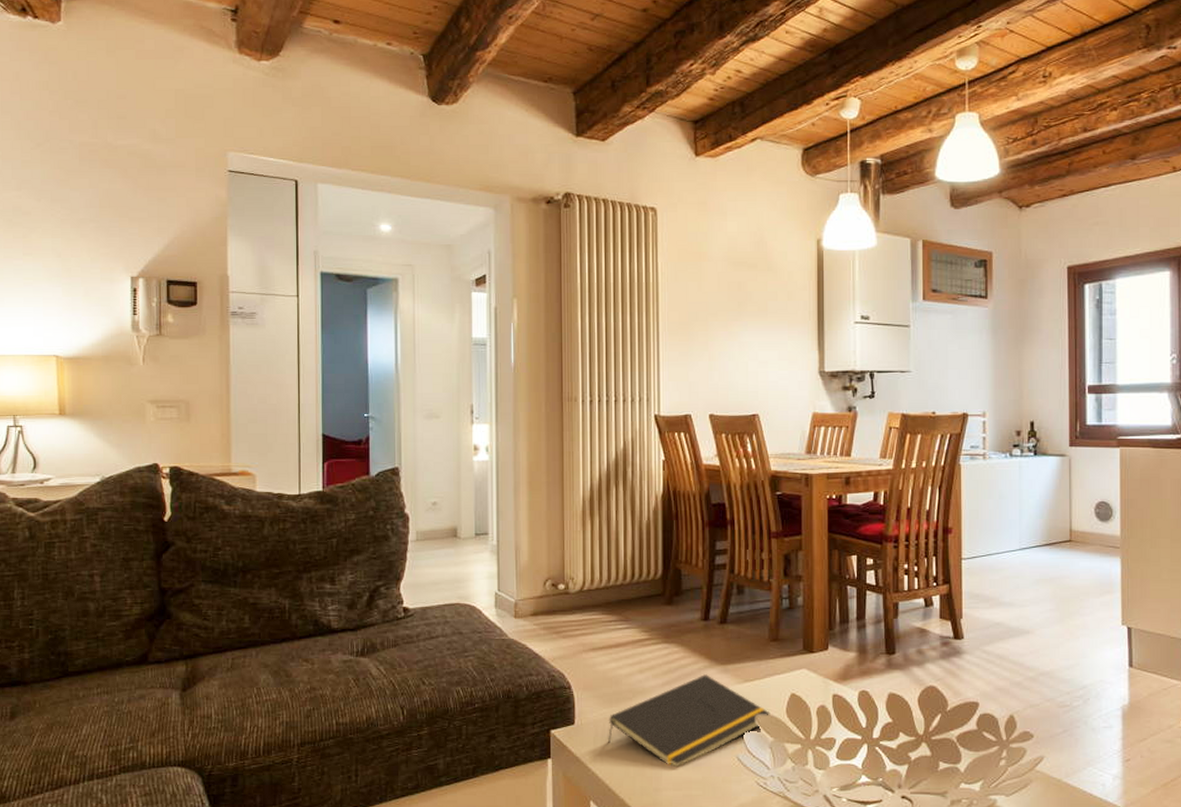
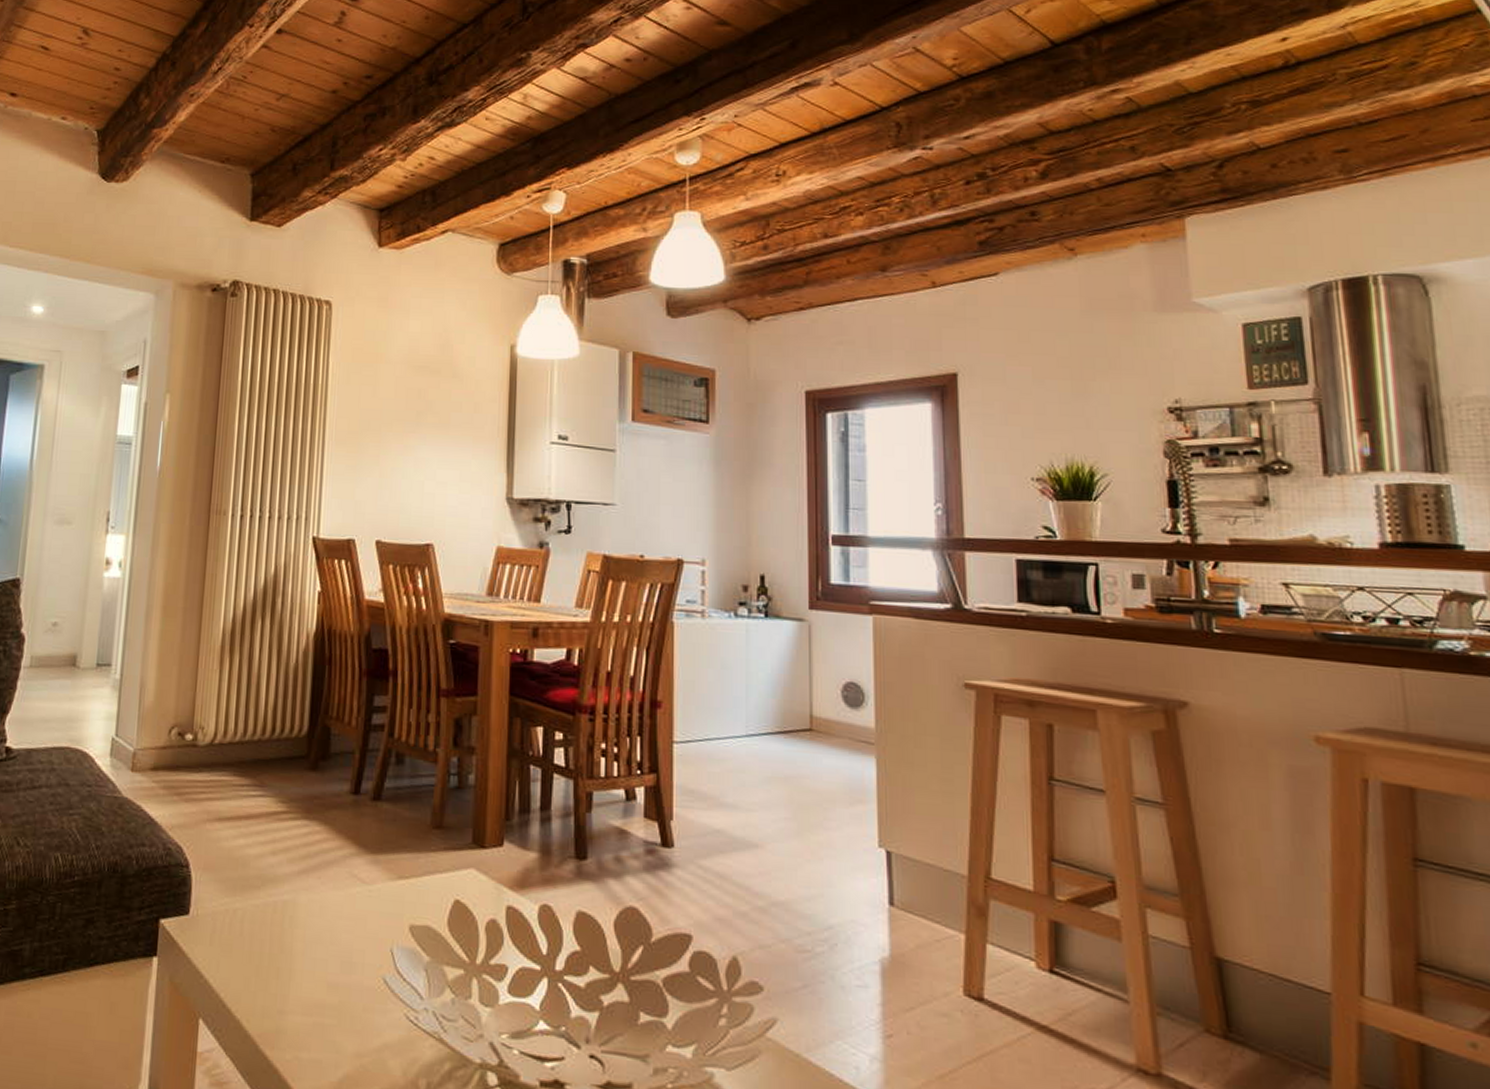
notepad: present [608,674,771,767] -> none [227,864,428,984]

